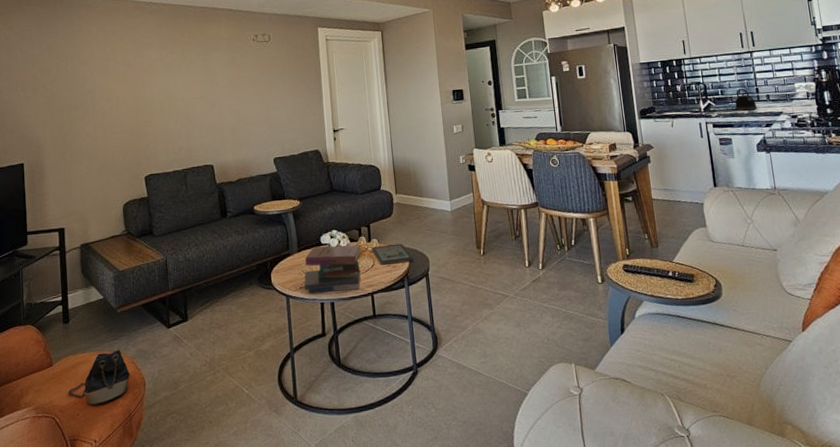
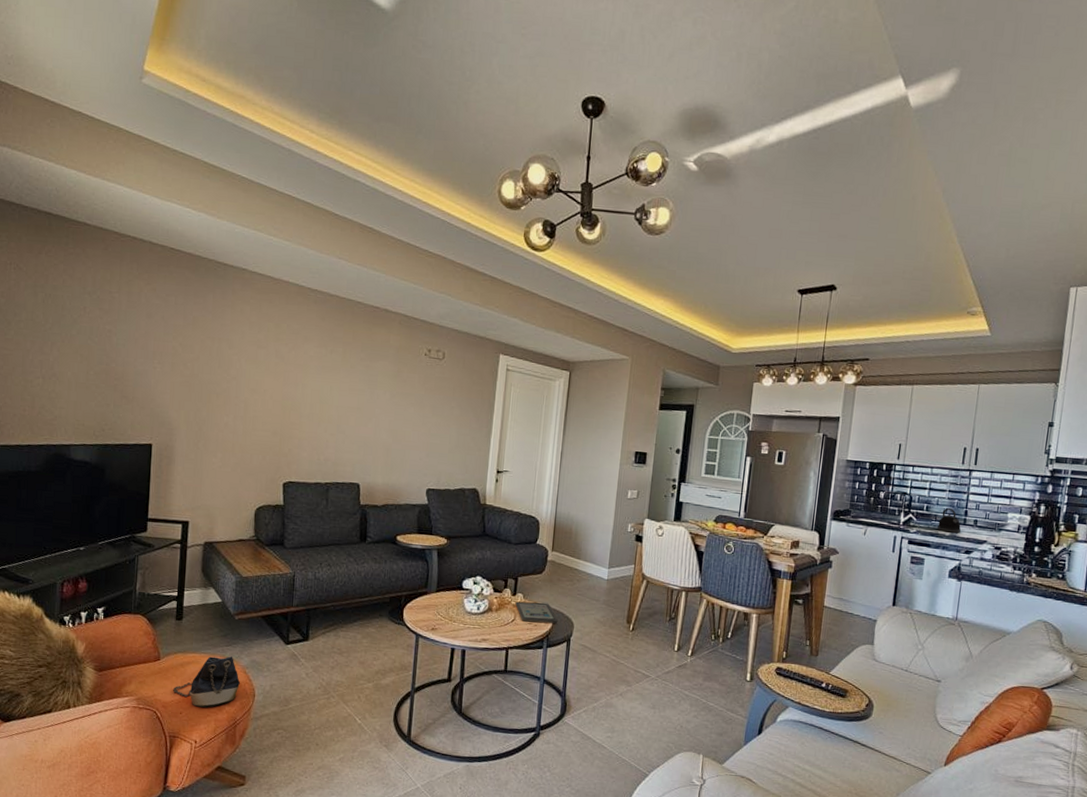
books: present [304,245,361,293] -> none [437,589,504,642]

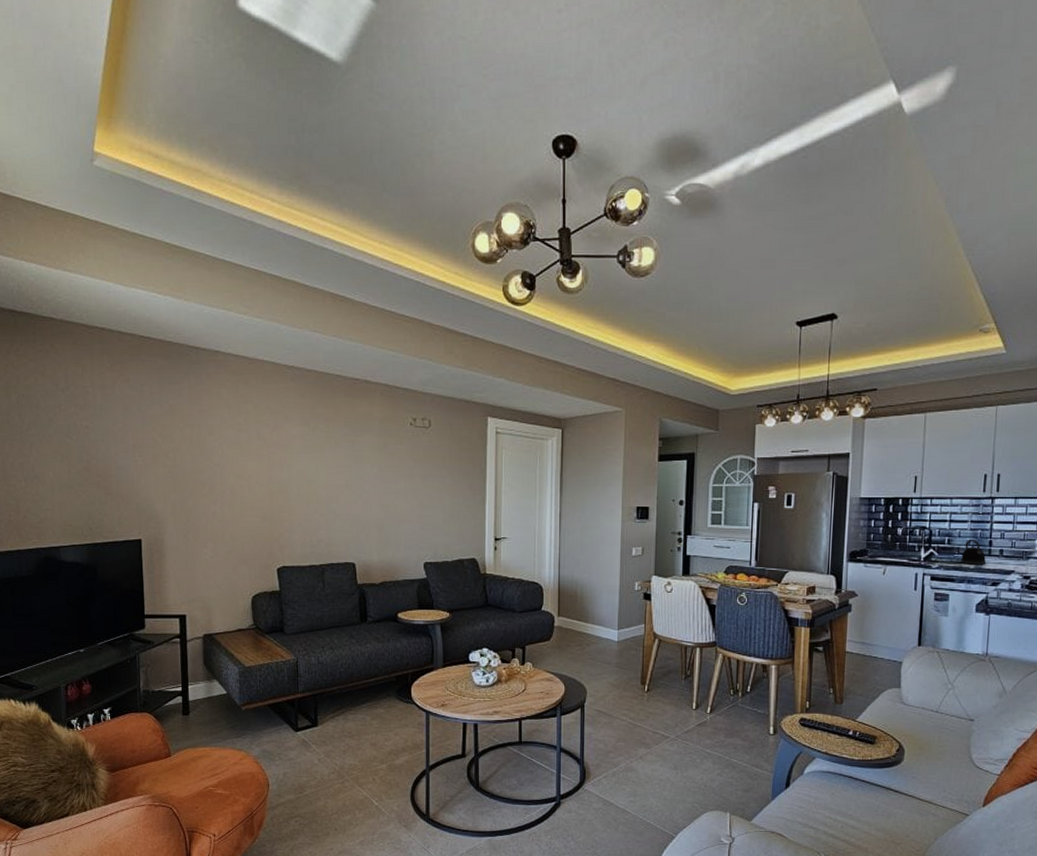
handbag: present [172,656,241,709] -> none [186,747,254,802]
tablet: present [515,601,558,624] -> none [525,670,570,691]

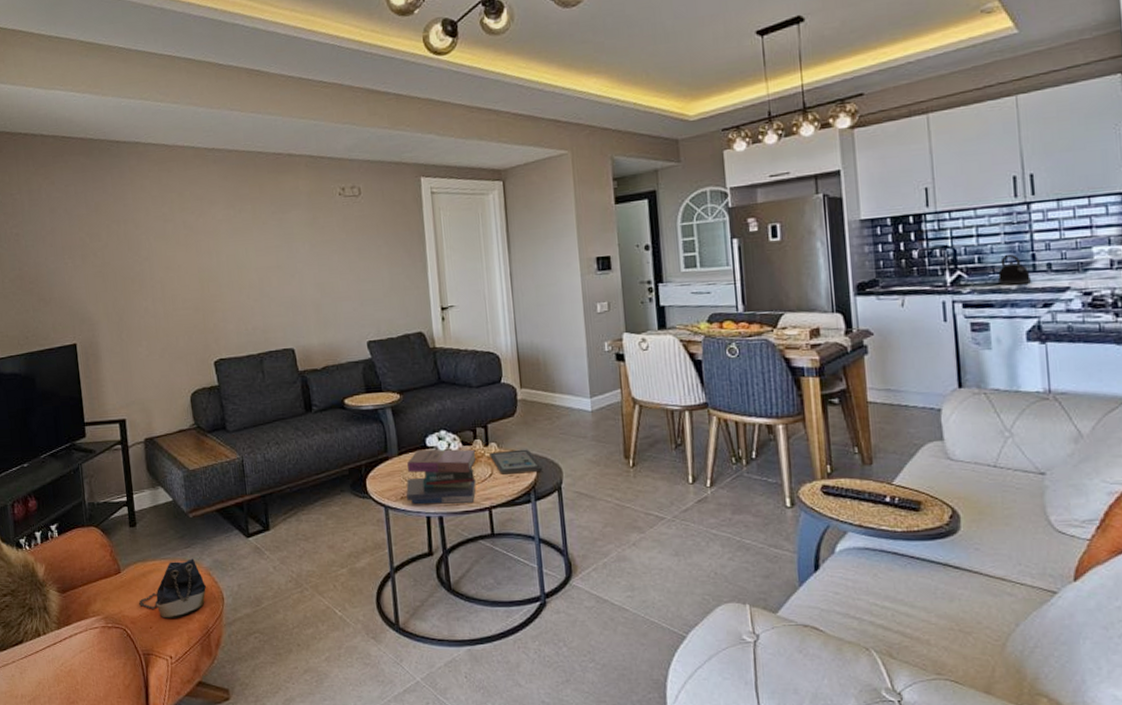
handbag: none [186,747,254,802] -> present [138,558,207,620]
books: none [447,663,513,713] -> present [406,449,477,504]
tablet: none [525,670,570,691] -> present [489,449,543,474]

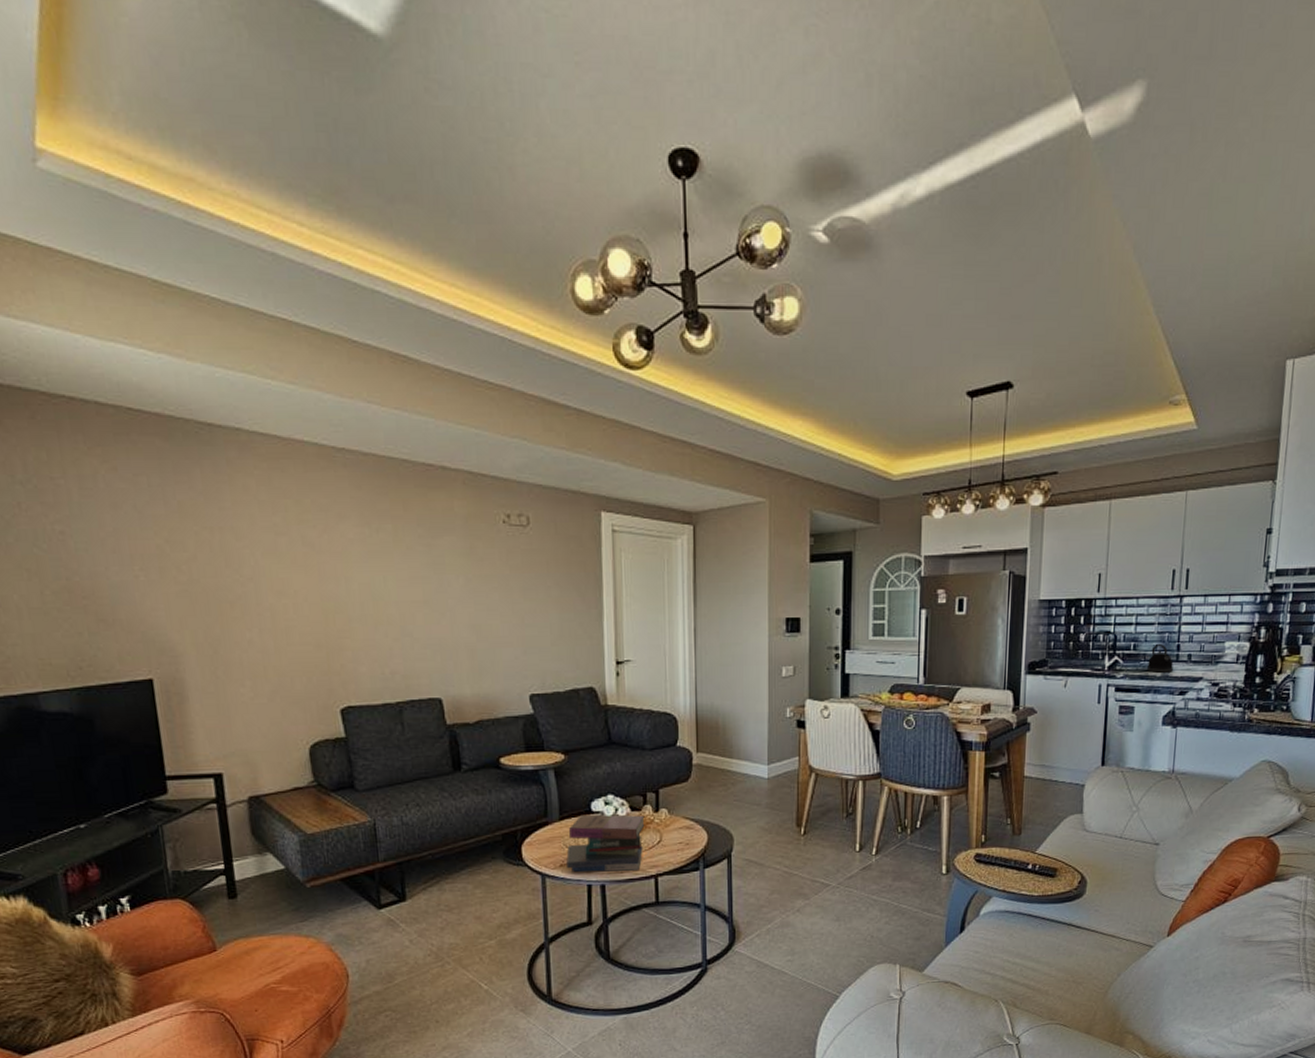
handbag: present [138,558,207,620] -> none [240,933,328,1001]
tablet: present [489,449,543,474] -> none [659,816,714,841]

